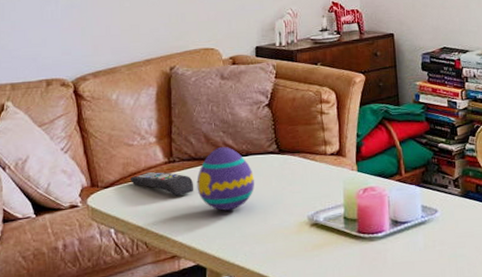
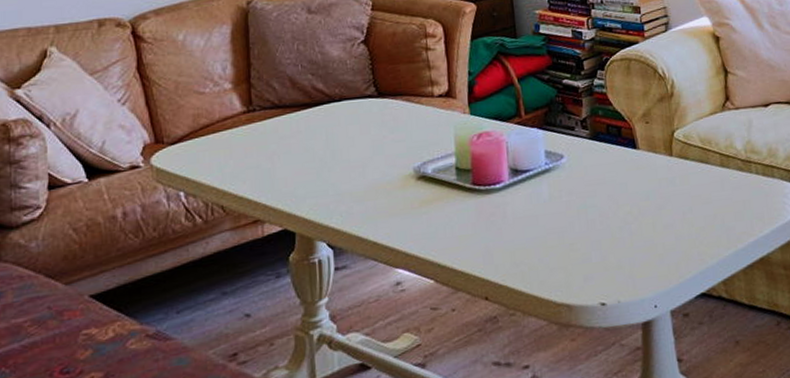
remote control: present [130,172,194,196] -> none [201,123,279,151]
decorative egg: present [196,146,254,211] -> none [281,90,350,166]

